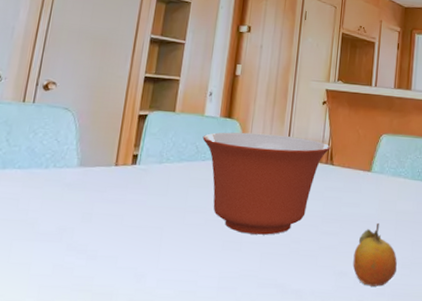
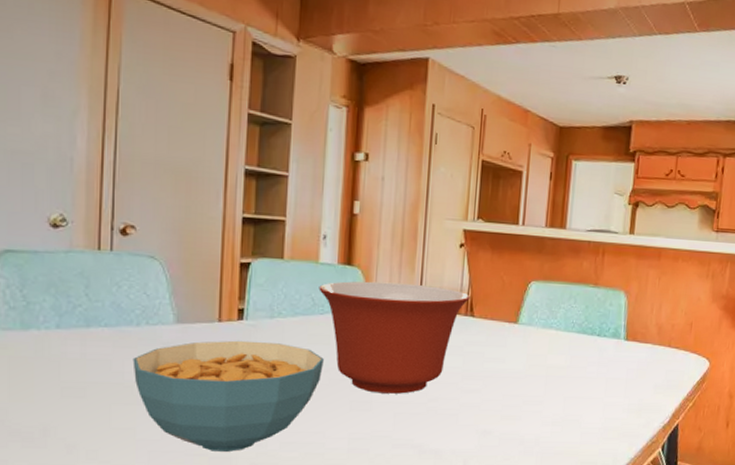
cereal bowl: none [36,182,202,288] -> present [132,340,324,452]
fruit: present [353,222,397,286] -> none [497,378,547,445]

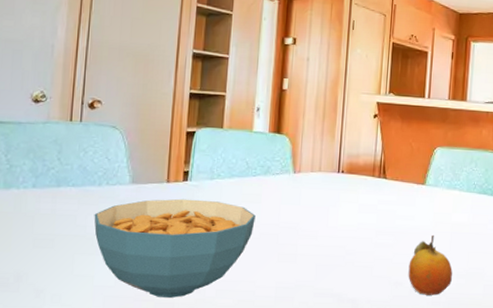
mixing bowl: present [319,281,470,394] -> none [252,147,383,248]
fruit: none [497,378,547,445] -> present [408,234,452,295]

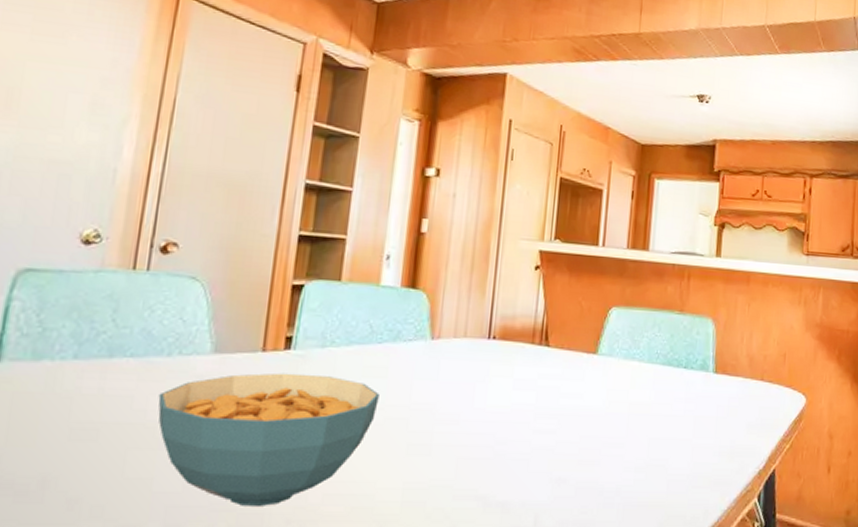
fruit: present [408,234,452,295] -> none [574,417,629,495]

